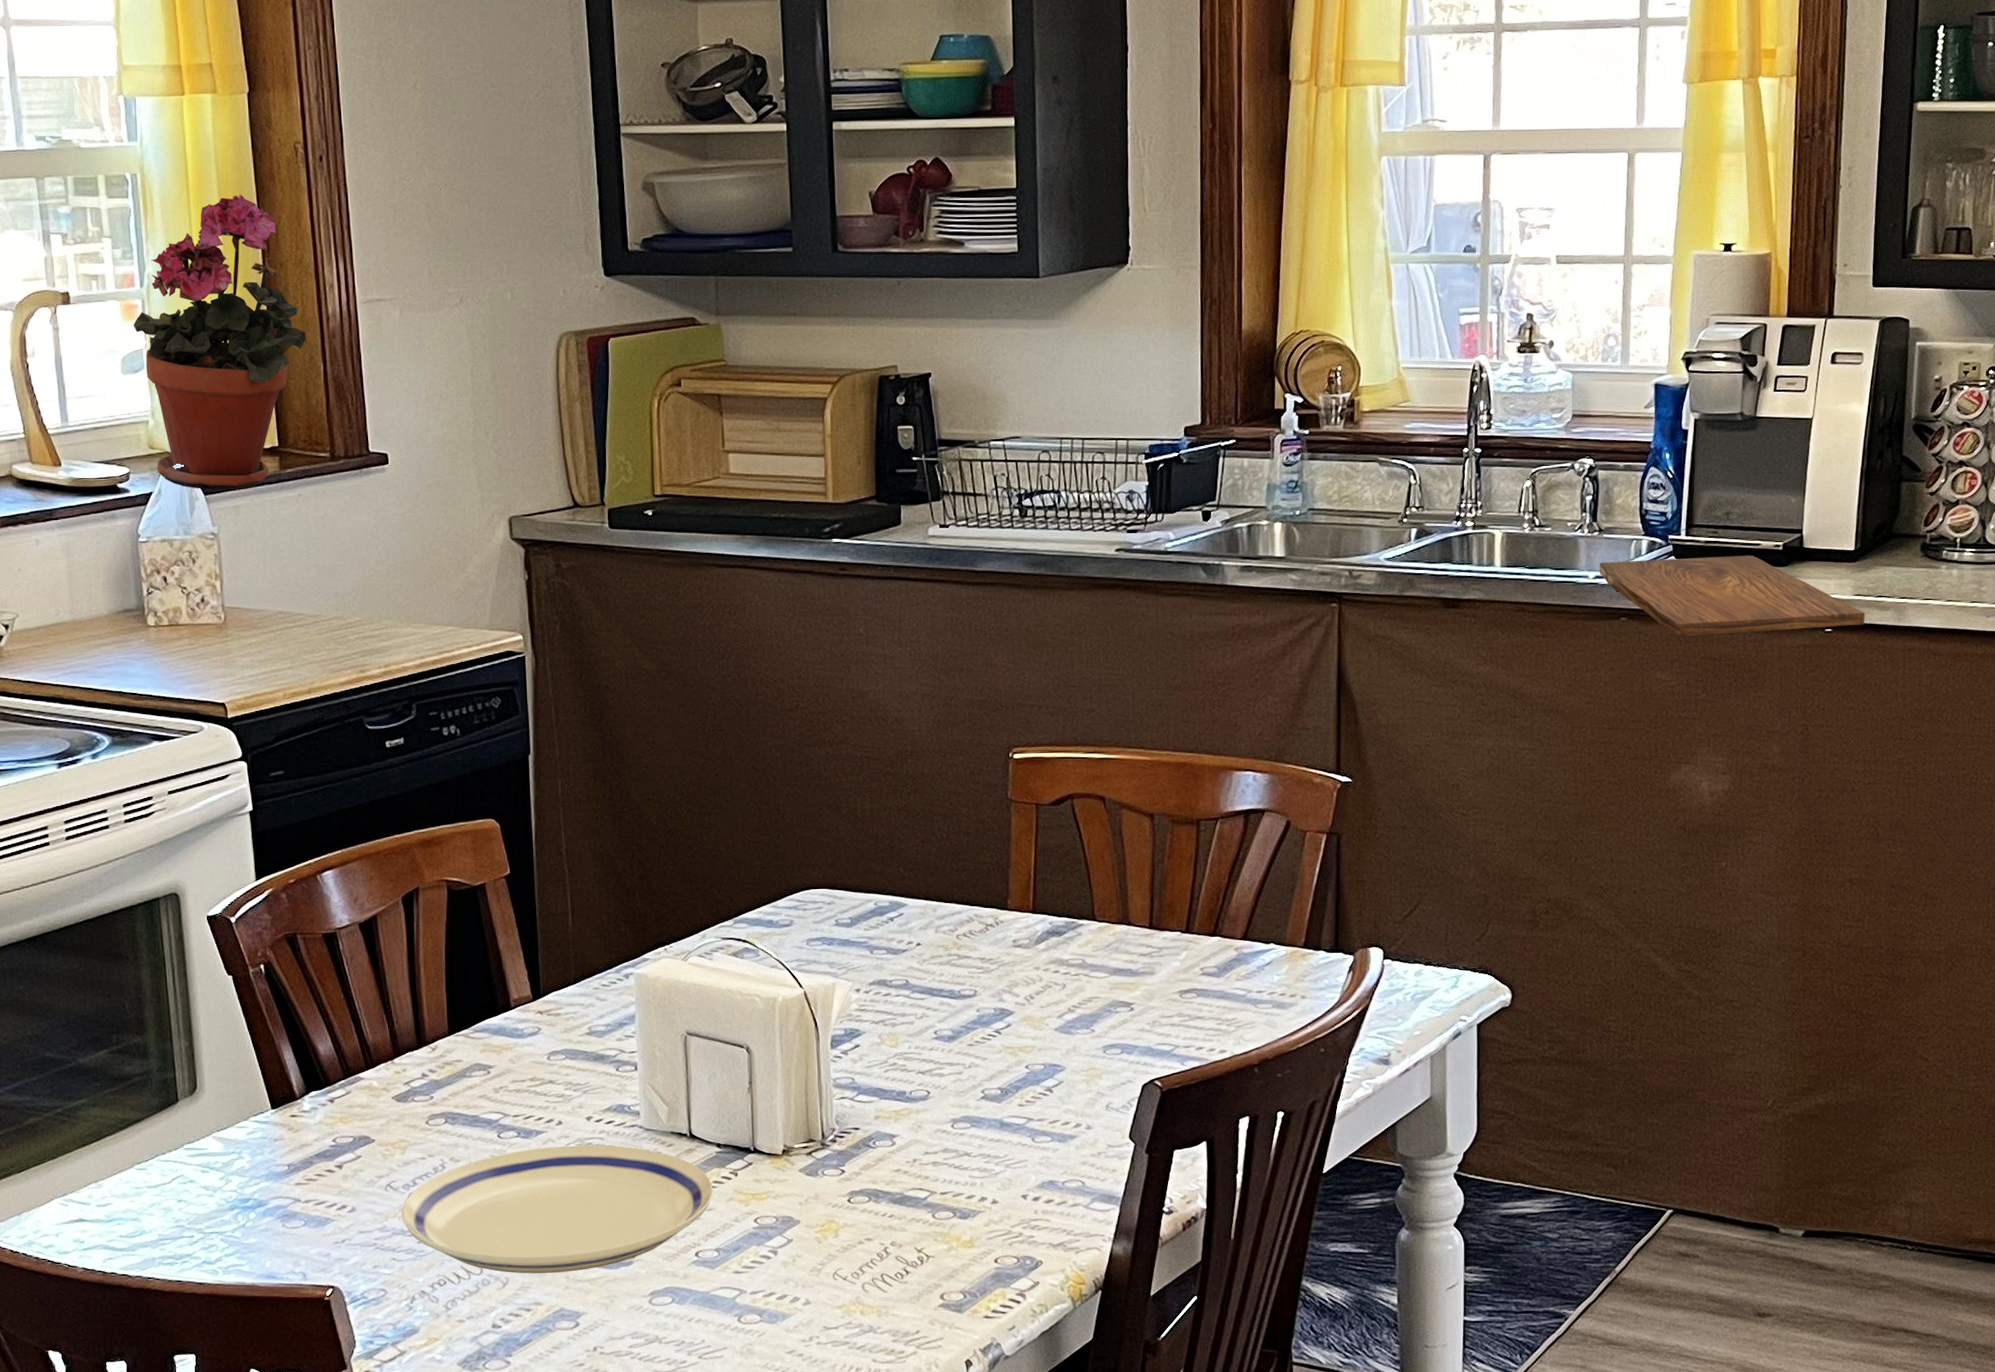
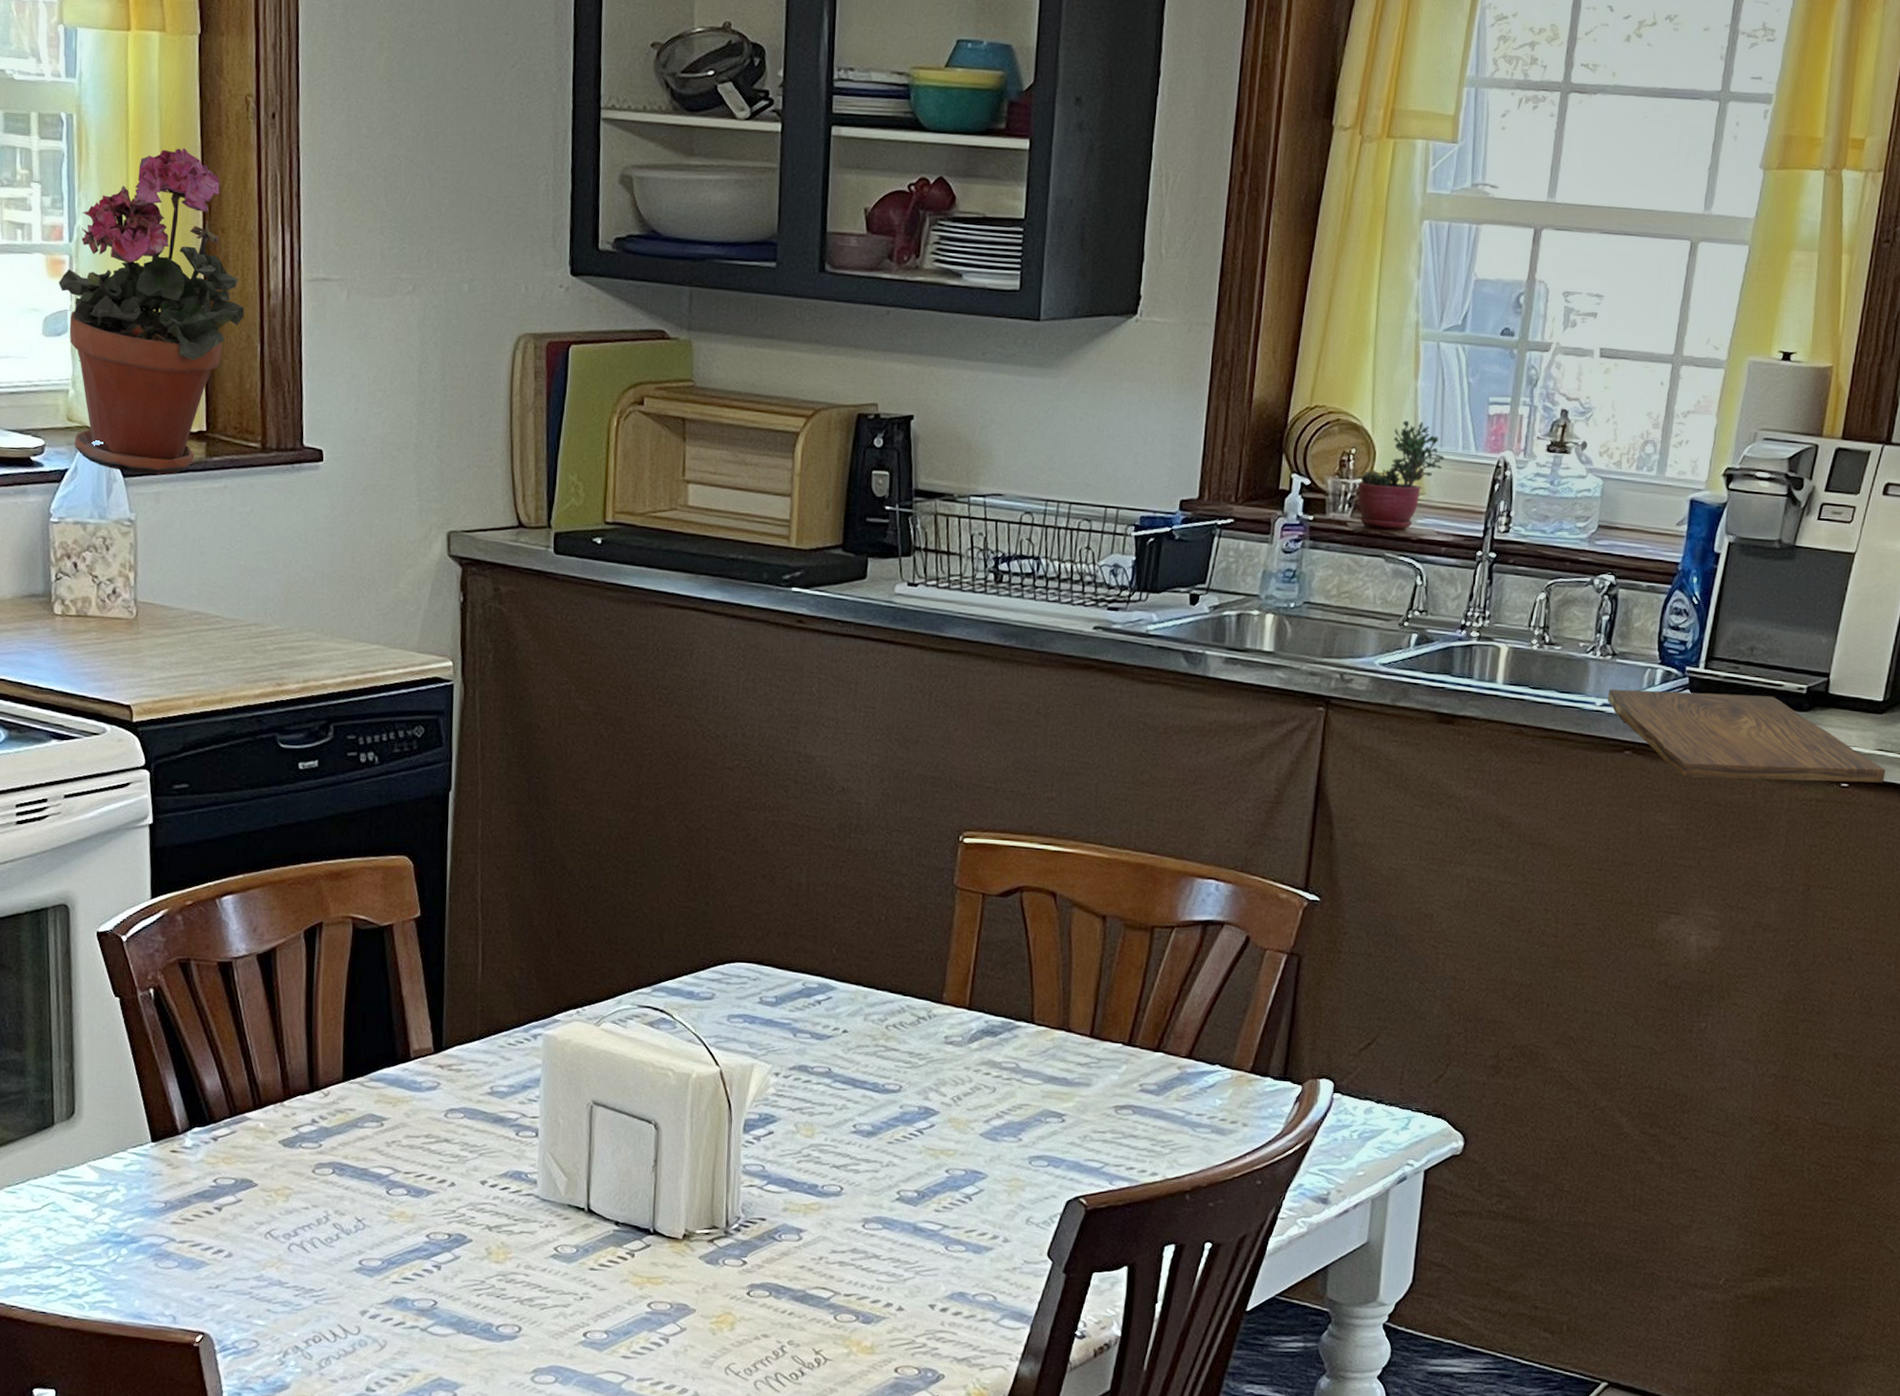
plate: present [402,1145,713,1274] -> none [280,1208,608,1341]
succulent plant: none [1340,336,1427,440] -> present [1347,420,1445,537]

